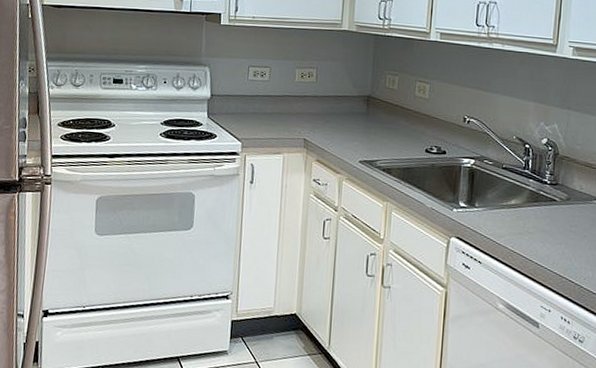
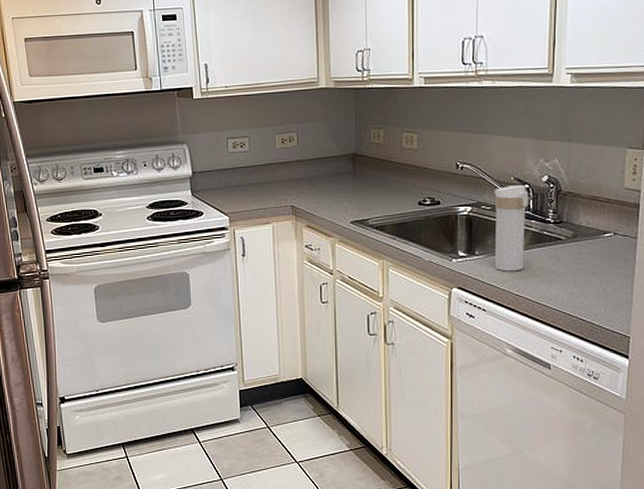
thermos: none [492,144,529,227] -> present [494,184,529,272]

